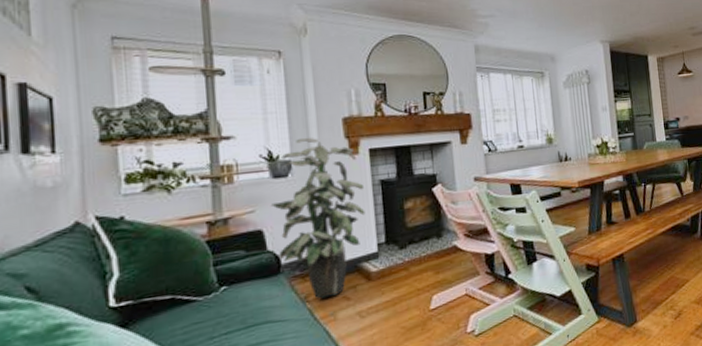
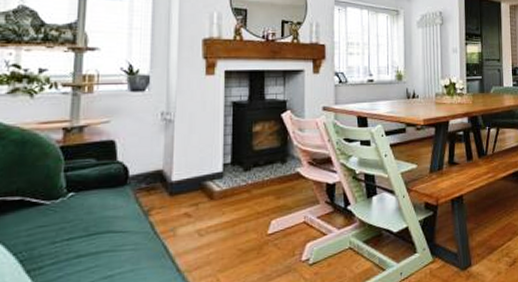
indoor plant: present [270,137,365,300] -> none [125,54,217,214]

